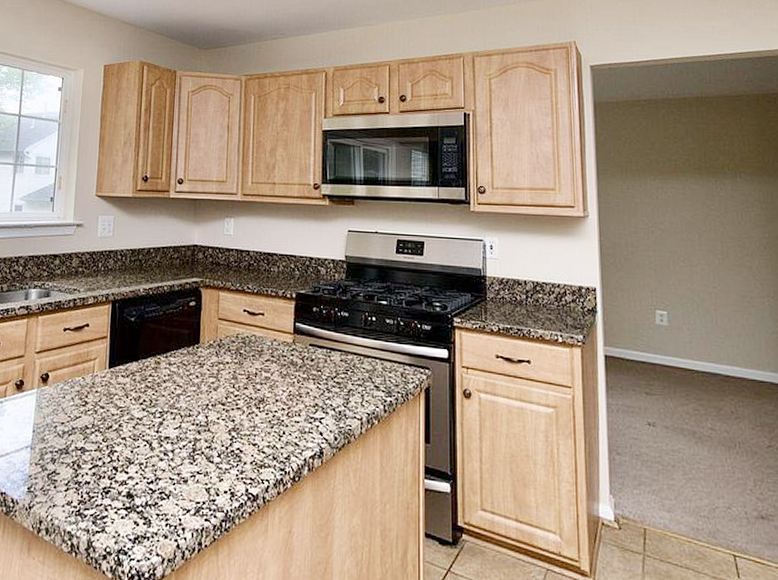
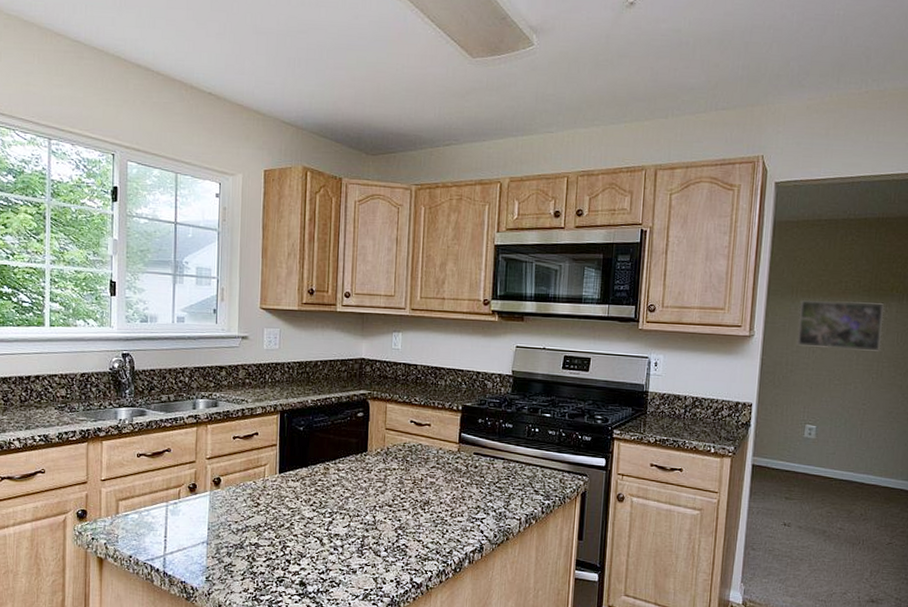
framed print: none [631,178,722,231] -> present [796,299,885,351]

